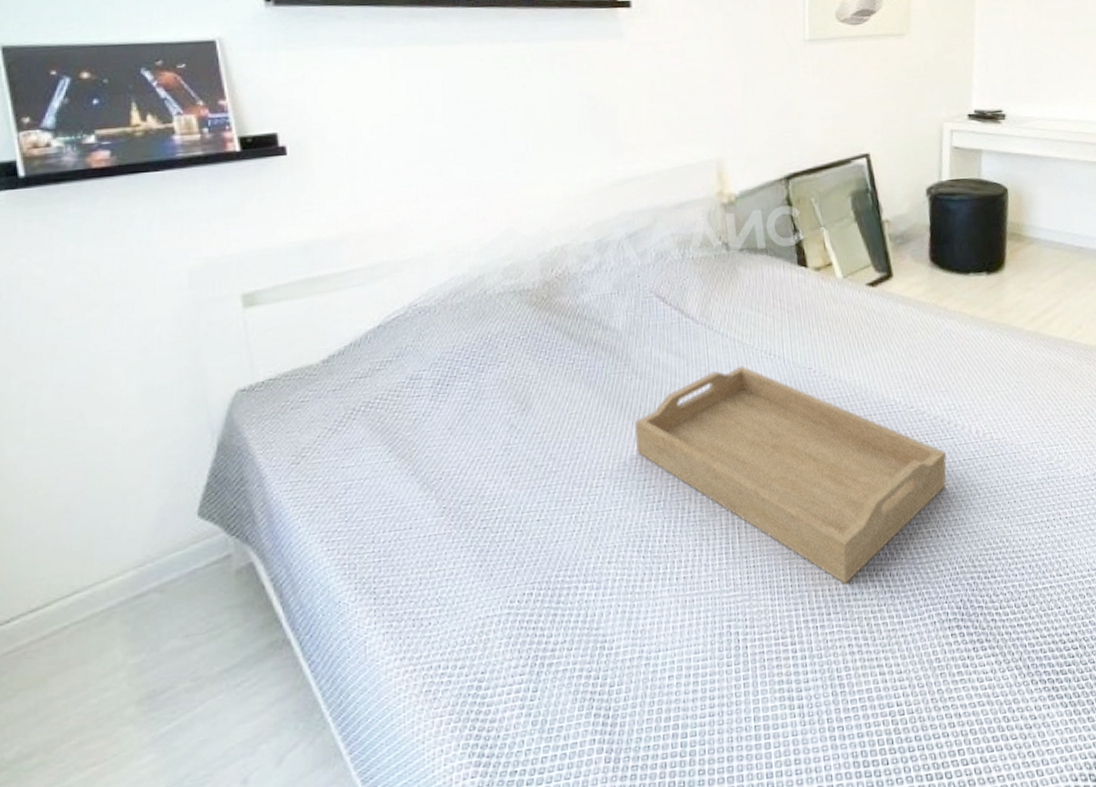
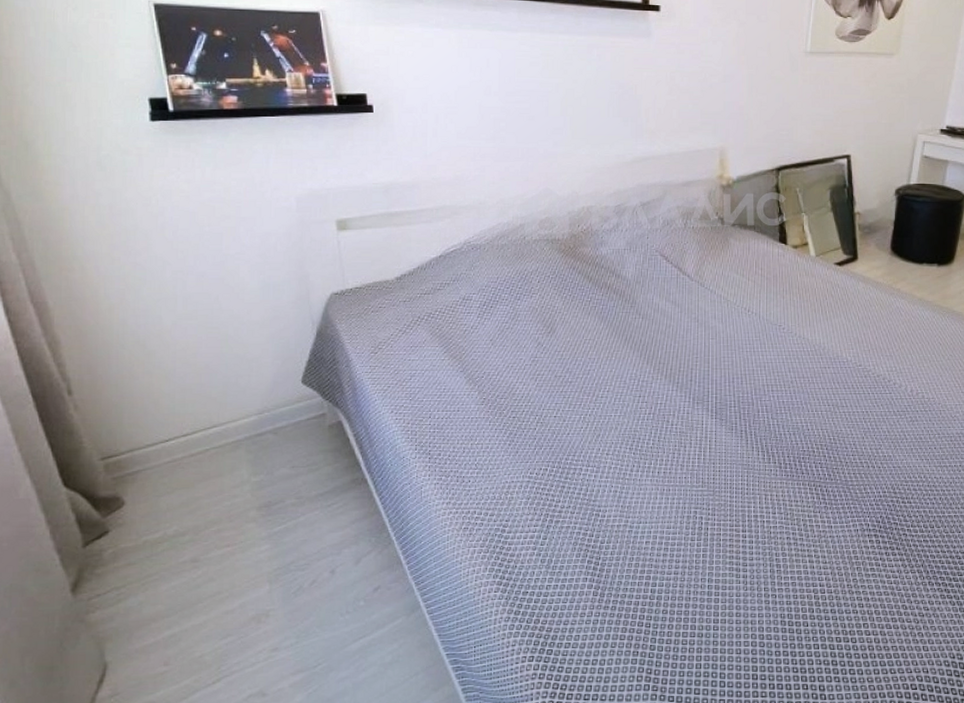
serving tray: present [635,365,947,585] -> none [635,317,884,493]

